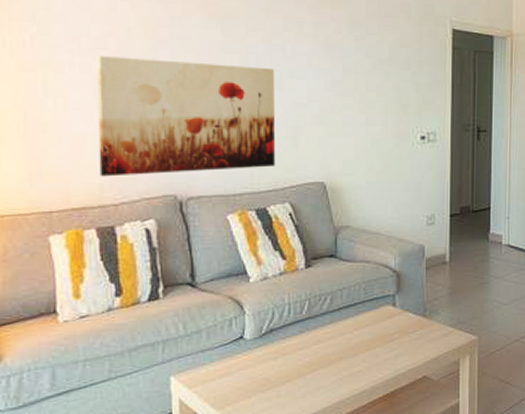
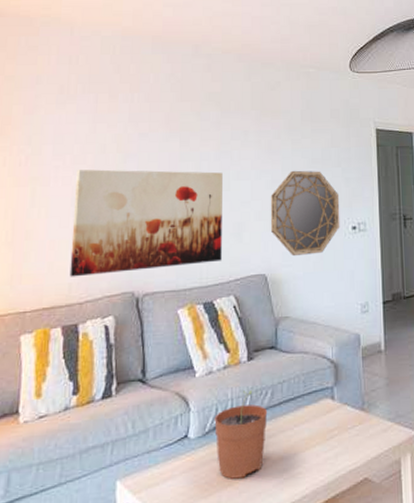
plant pot: none [271,296,327,376] -> present [214,390,268,479]
home mirror: none [329,71,408,165] -> present [270,170,340,257]

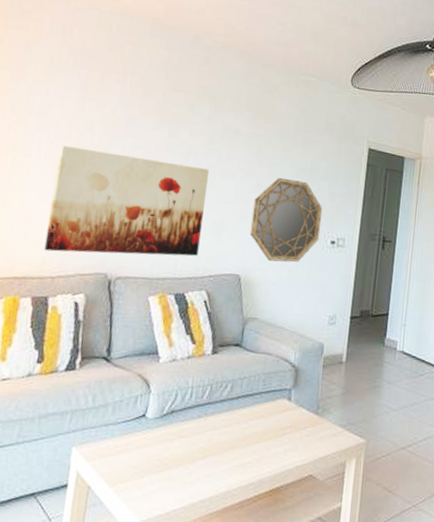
plant pot: present [214,390,268,479] -> none [172,381,226,460]

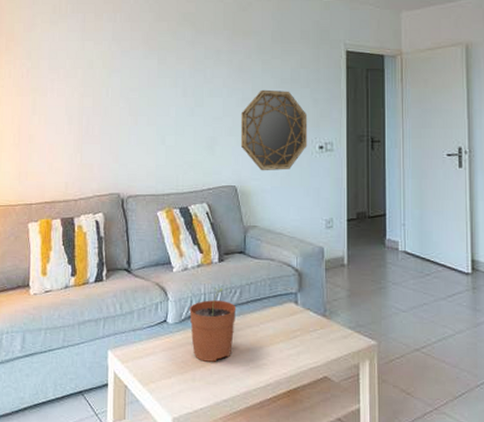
wall art: present [44,145,209,257] -> none [66,83,197,177]
plant pot: none [172,381,226,460] -> present [189,288,237,362]

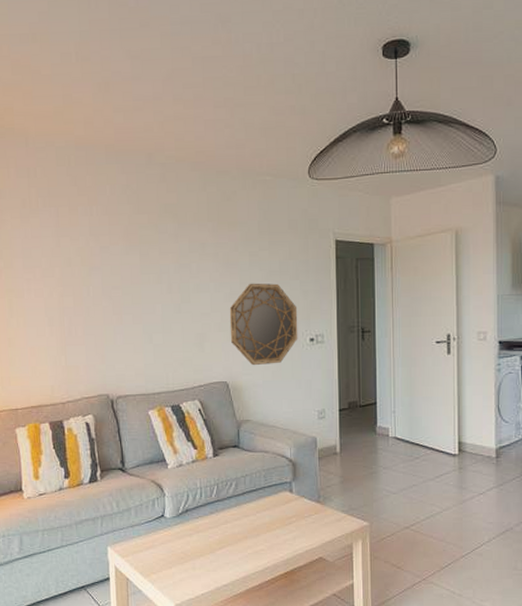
plant pot: present [189,288,237,362] -> none [186,481,233,551]

